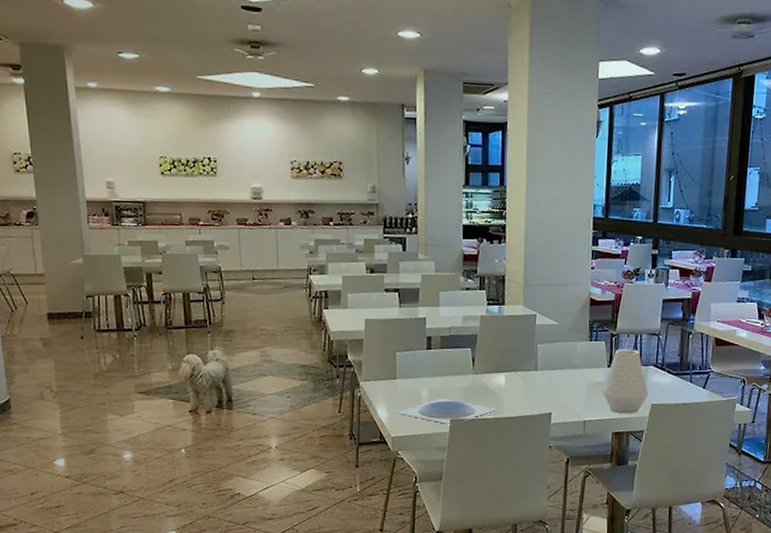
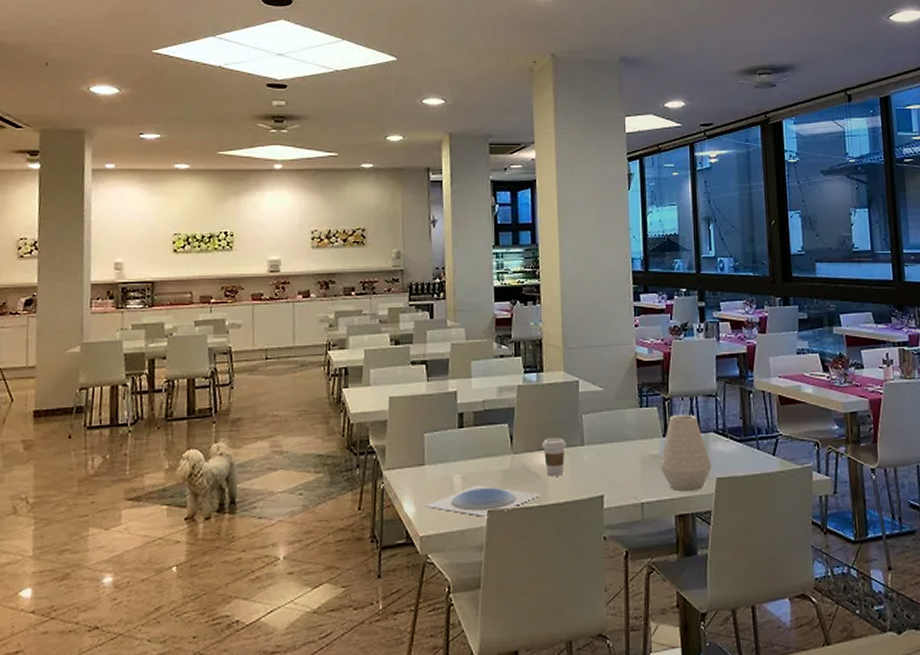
coffee cup: none [499,363,523,395] -> present [541,438,567,476]

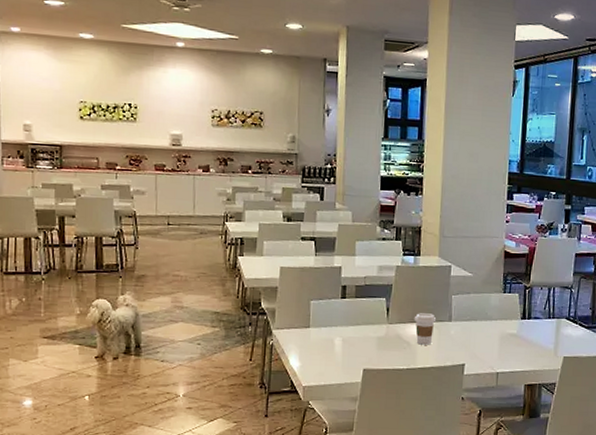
plate: present [426,486,539,518] -> none [309,348,408,375]
vase: present [659,414,712,492] -> none [515,301,561,366]

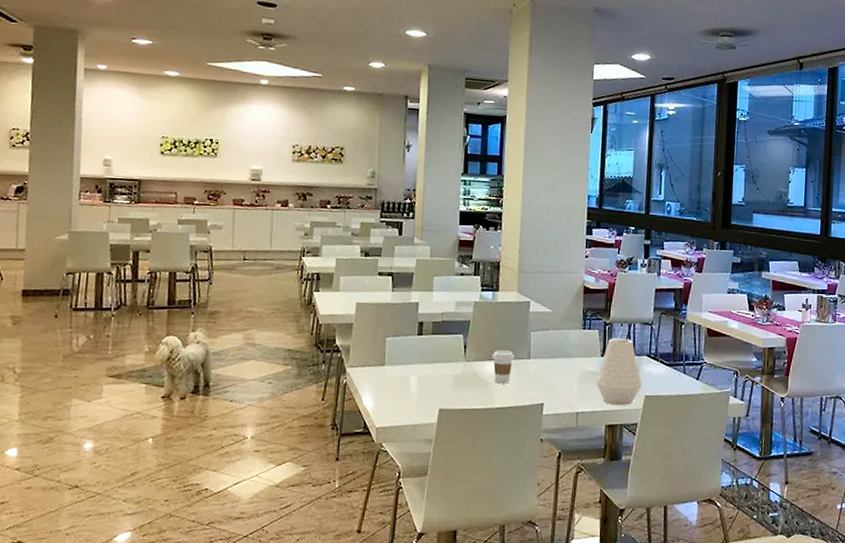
vase: none [515,301,561,366] -> present [596,338,642,406]

